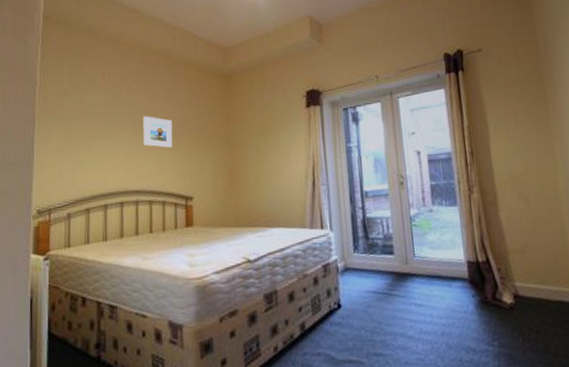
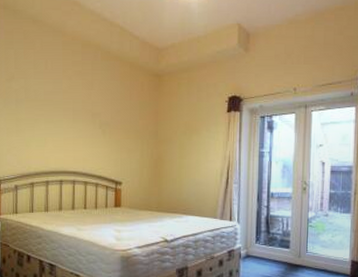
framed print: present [143,116,173,149] -> none [81,106,107,138]

